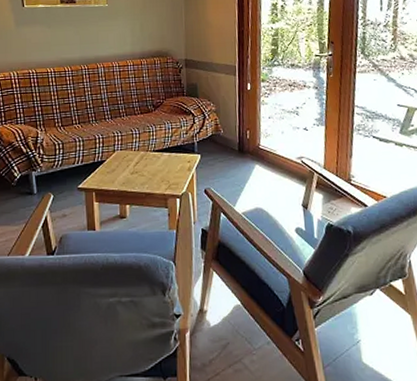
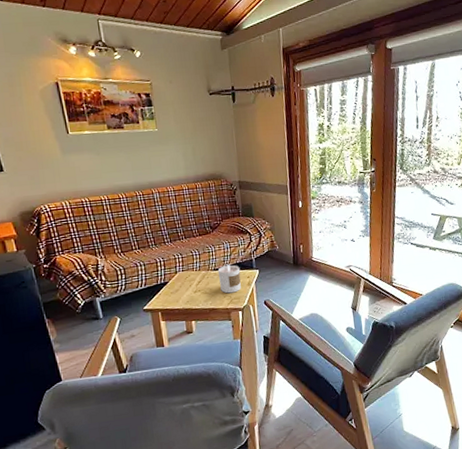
candle: none [157,146,181,178] -> present [217,264,241,294]

